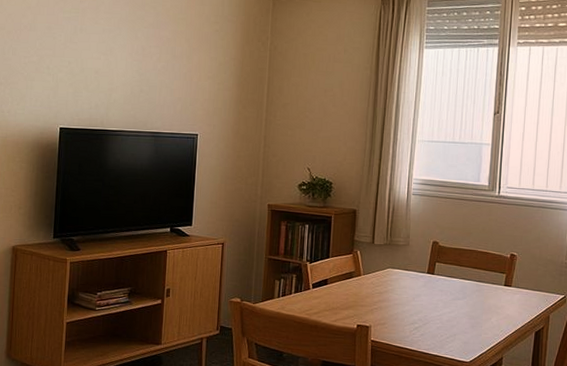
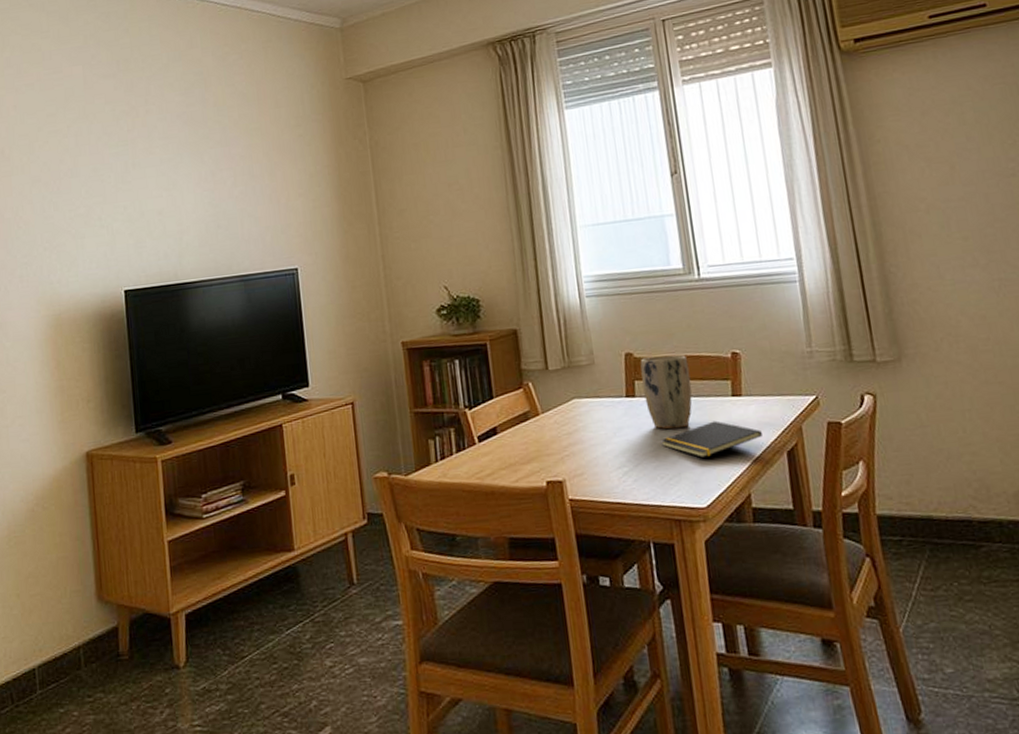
plant pot: none [441,247,478,303] -> present [640,355,692,429]
notepad: none [446,301,520,327] -> present [661,420,762,459]

